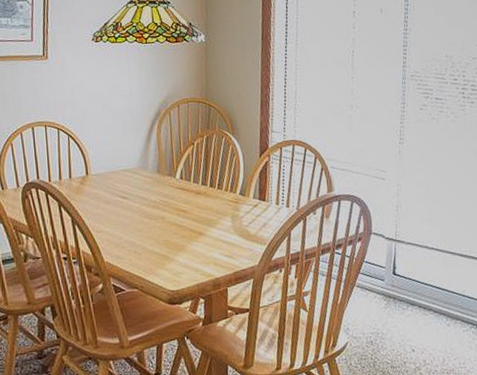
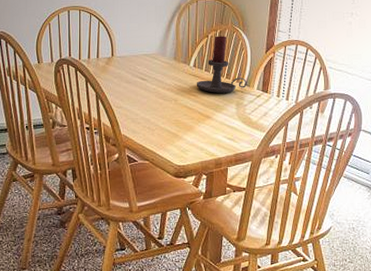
candle holder: none [184,141,242,206] -> present [196,36,248,93]

